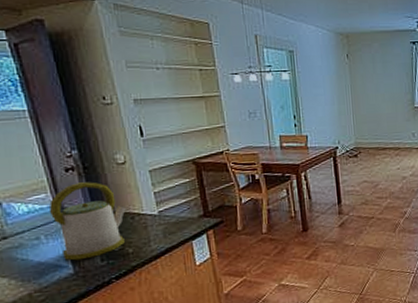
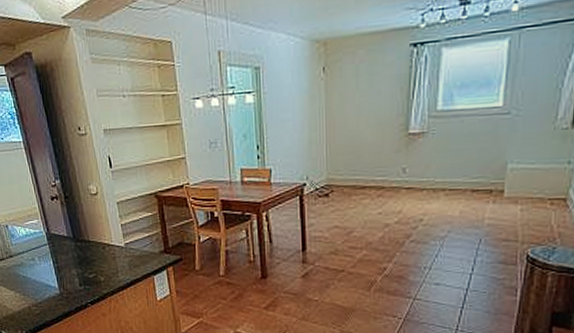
kettle: present [49,182,126,261] -> none [40,211,98,283]

